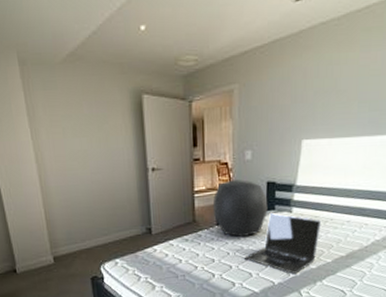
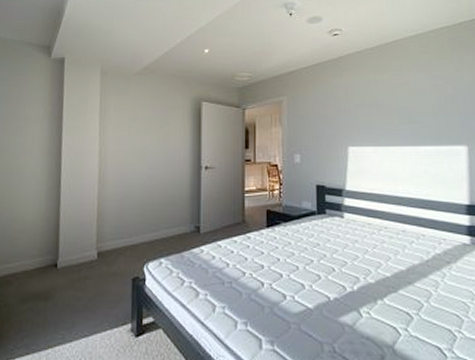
decorative stone: present [212,180,268,238] -> none [262,182,319,242]
laptop: present [245,212,322,275] -> none [296,216,376,290]

